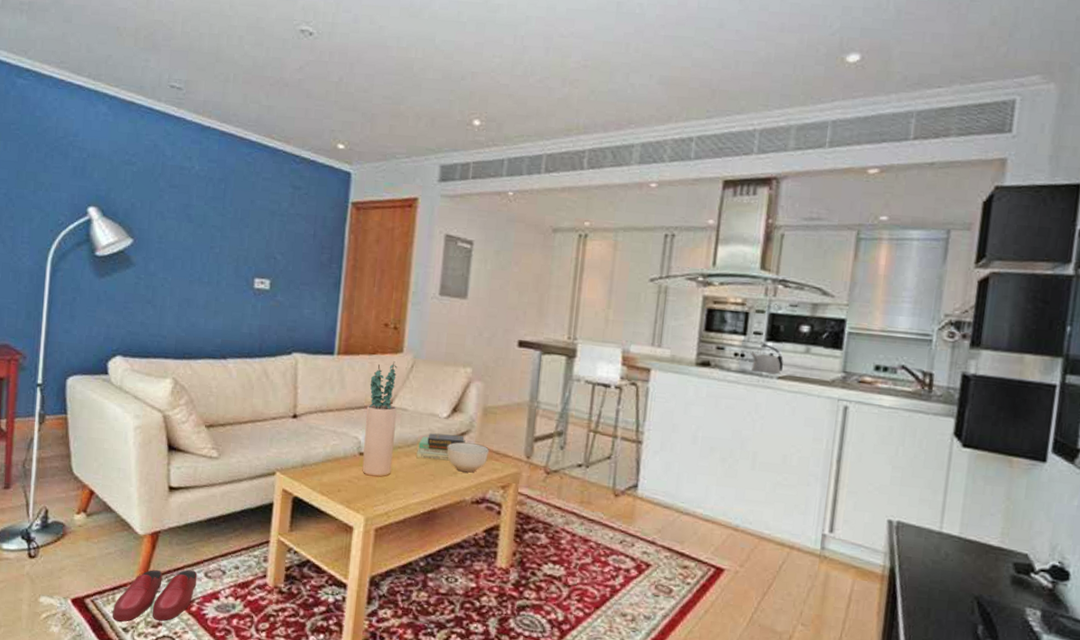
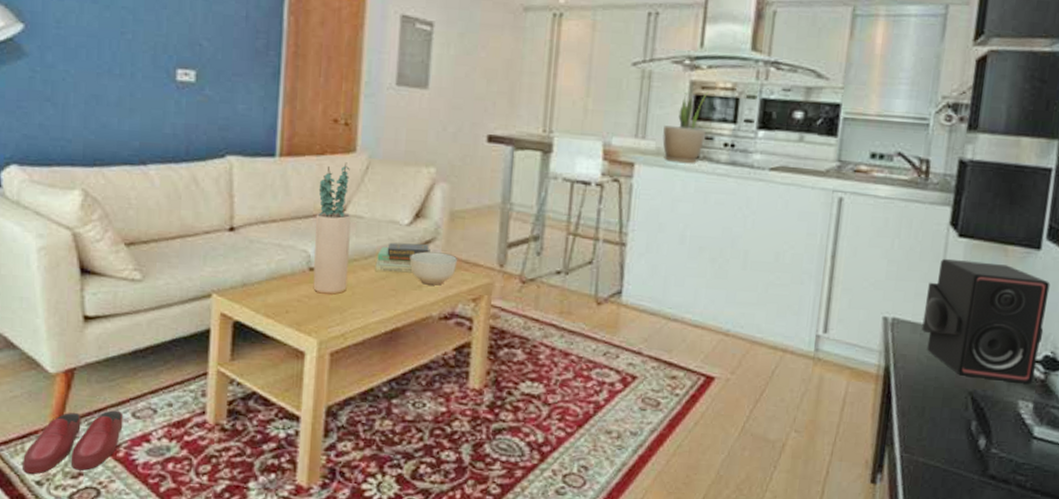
potted plant: none [677,305,721,372] -> present [662,90,709,165]
kettle: present [750,343,783,376] -> none [740,132,776,167]
stereo: none [926,466,1057,592] -> present [921,258,1050,384]

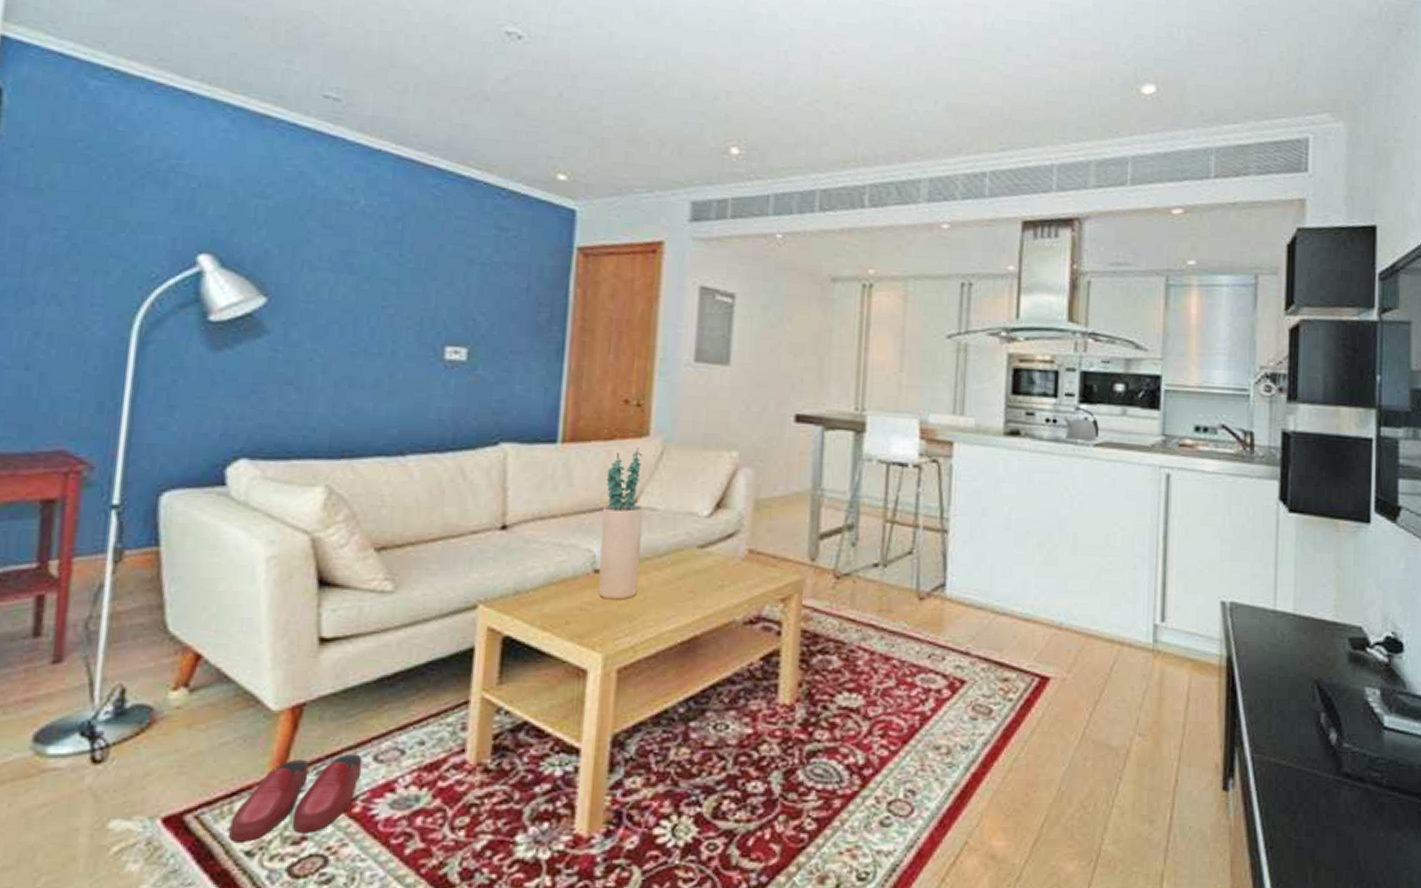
books: present [375,242,431,274] -> none [670,537,733,573]
bowl: present [409,251,458,286] -> none [709,546,765,585]
potted plant: present [662,90,709,165] -> none [982,363,1028,443]
kettle: none [740,132,776,167] -> present [1062,406,1099,443]
stereo: present [921,258,1050,384] -> none [1261,535,1383,668]

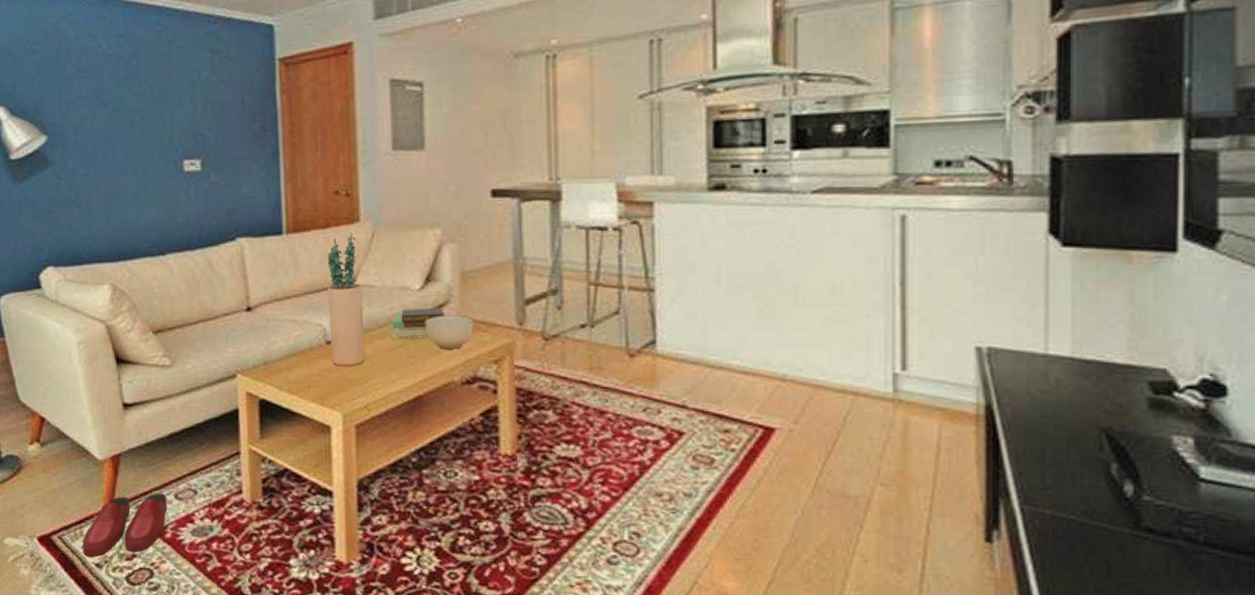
books: none [670,537,733,573] -> present [391,308,445,340]
bowl: none [709,546,765,585] -> present [425,315,475,349]
kettle: present [1062,406,1099,443] -> none [773,153,816,190]

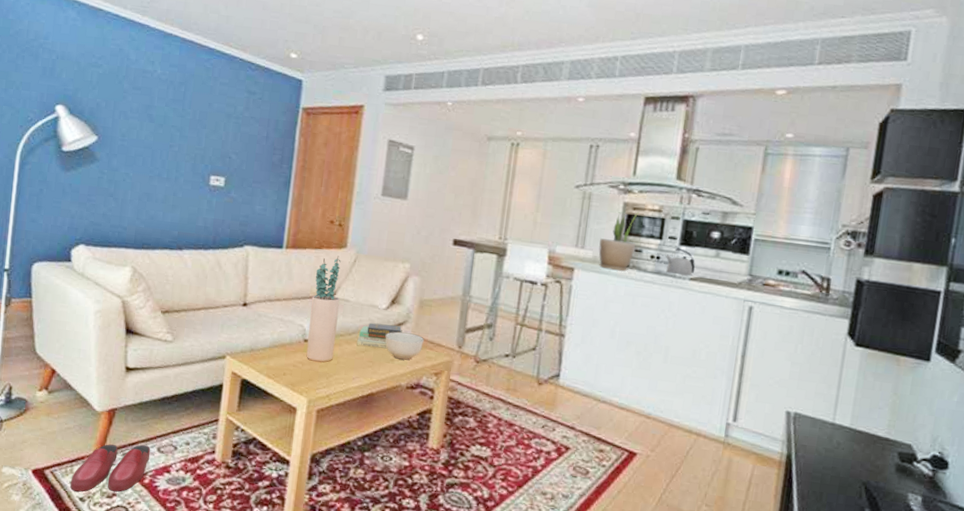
potted plant: none [682,114,730,198] -> present [598,211,640,273]
kettle: none [773,153,816,190] -> present [665,247,695,277]

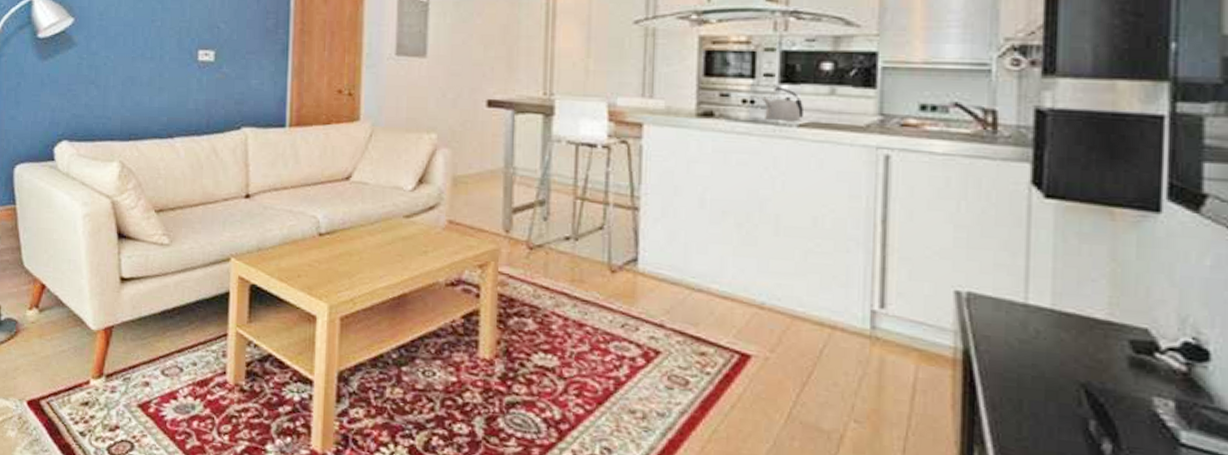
slippers: present [70,444,151,492] -> none [69,367,154,425]
vase: present [306,256,341,363] -> none [322,131,357,260]
books: present [356,322,403,349] -> none [381,208,435,239]
bowl: present [385,331,425,361] -> none [414,217,463,251]
potted plant: present [598,211,640,273] -> none [672,45,721,124]

